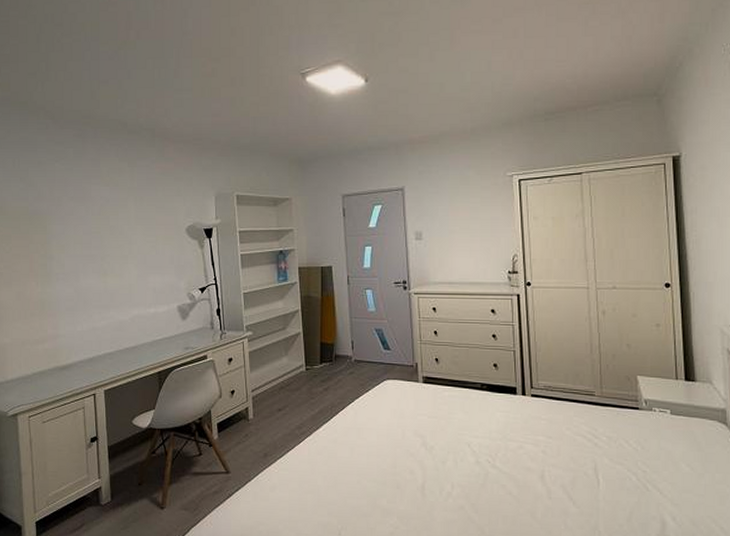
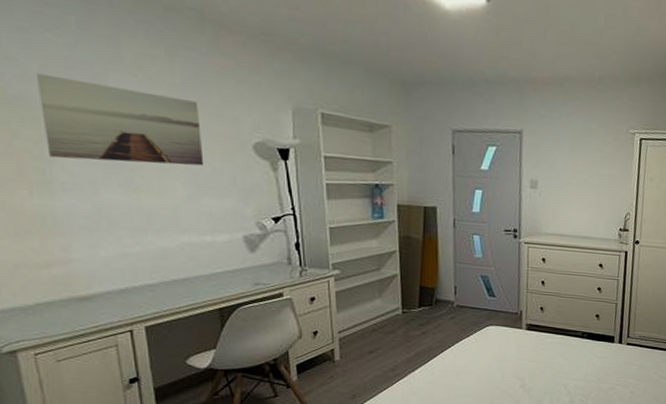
wall art: none [46,193,151,255] -> present [35,73,204,166]

